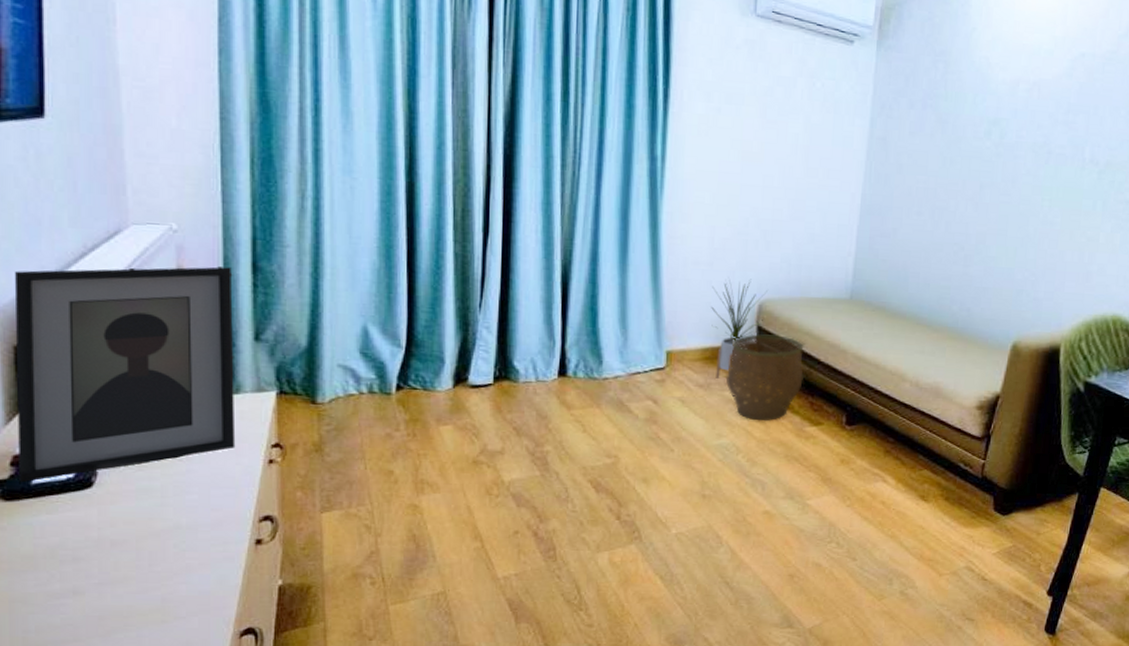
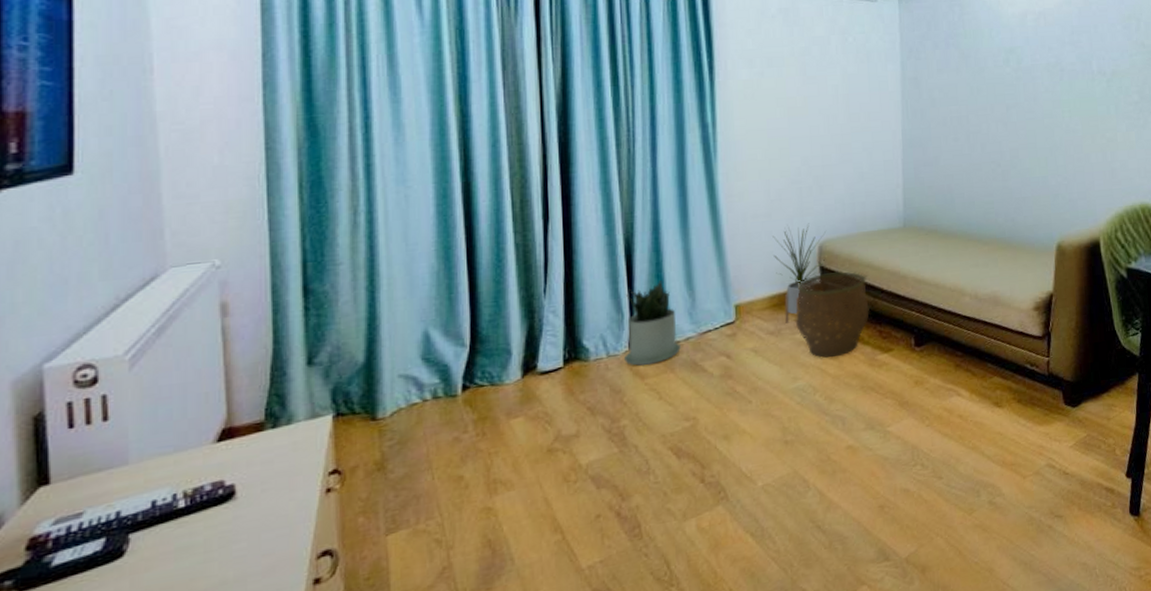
picture frame: present [14,266,236,483] -> none [35,294,289,568]
planter: none [551,314,609,397] -> present [623,281,681,367]

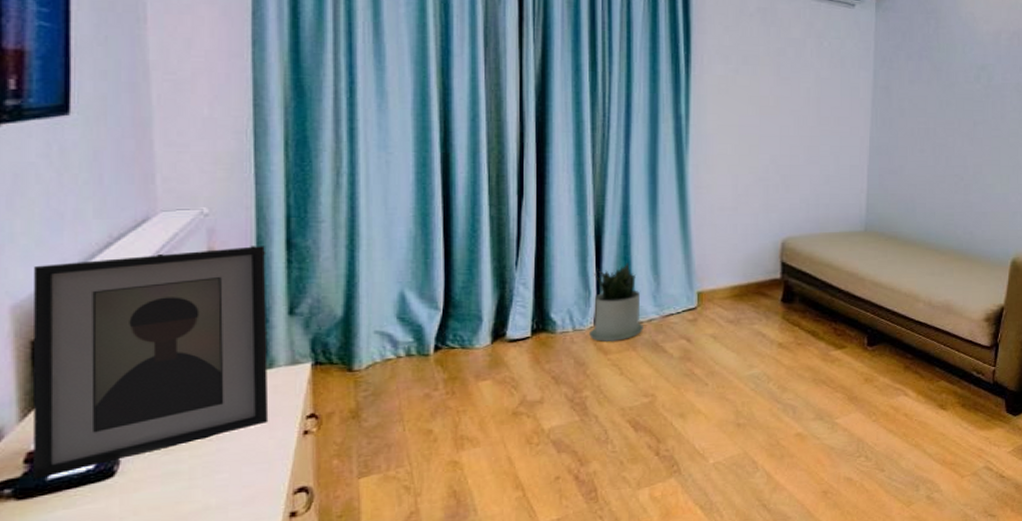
picture frame: none [35,294,289,568] -> present [32,246,269,480]
house plant: present [773,223,826,323] -> none [737,220,789,314]
basket: present [795,272,869,358] -> none [754,269,826,350]

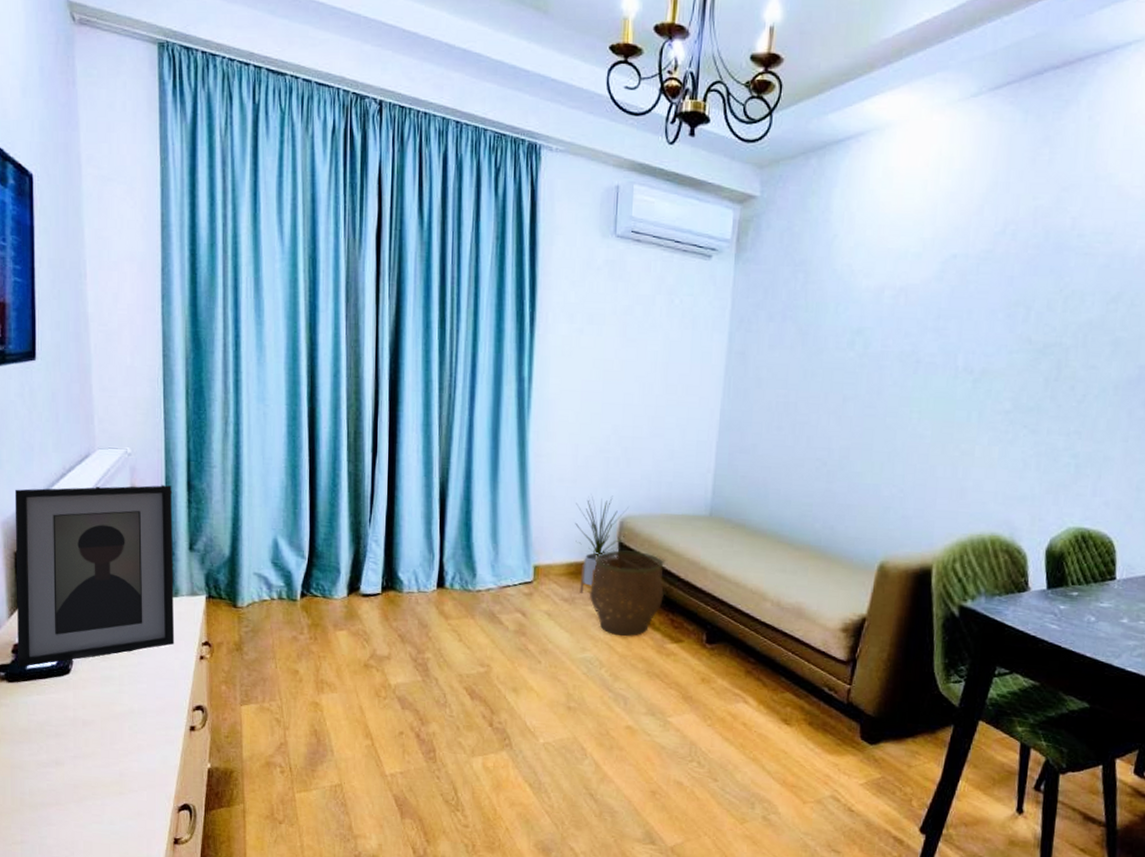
planter: present [588,263,644,343] -> none [431,529,482,608]
house plant: none [737,220,789,314] -> present [575,495,628,593]
basket: none [754,269,826,350] -> present [589,550,666,637]

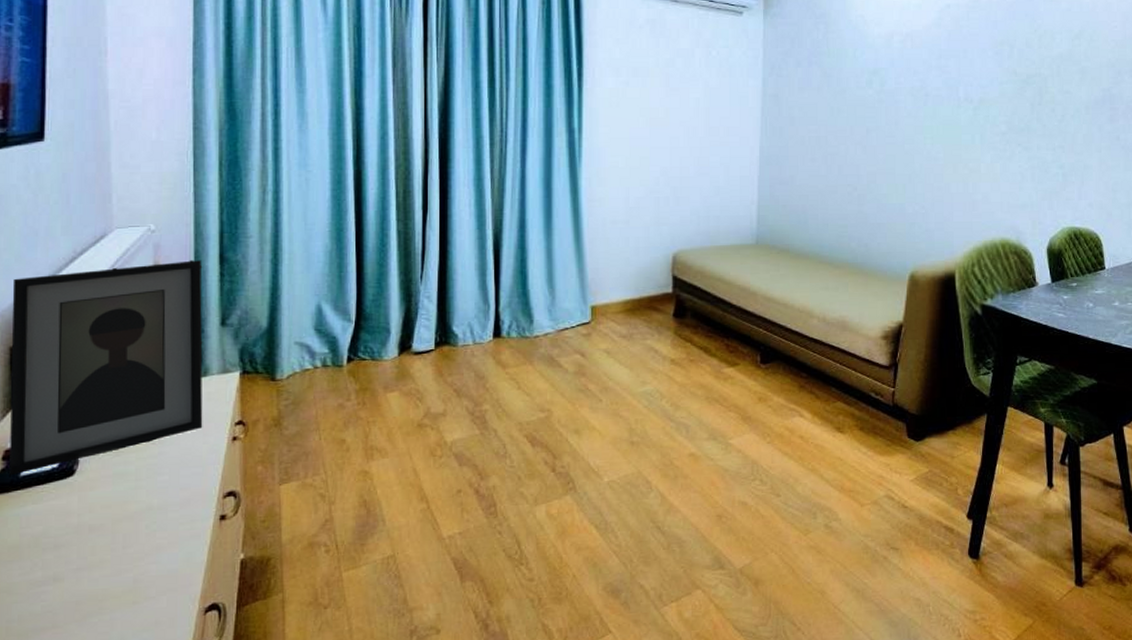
house plant: present [575,495,628,593] -> none [629,233,680,328]
basket: present [589,550,666,637] -> none [646,283,718,366]

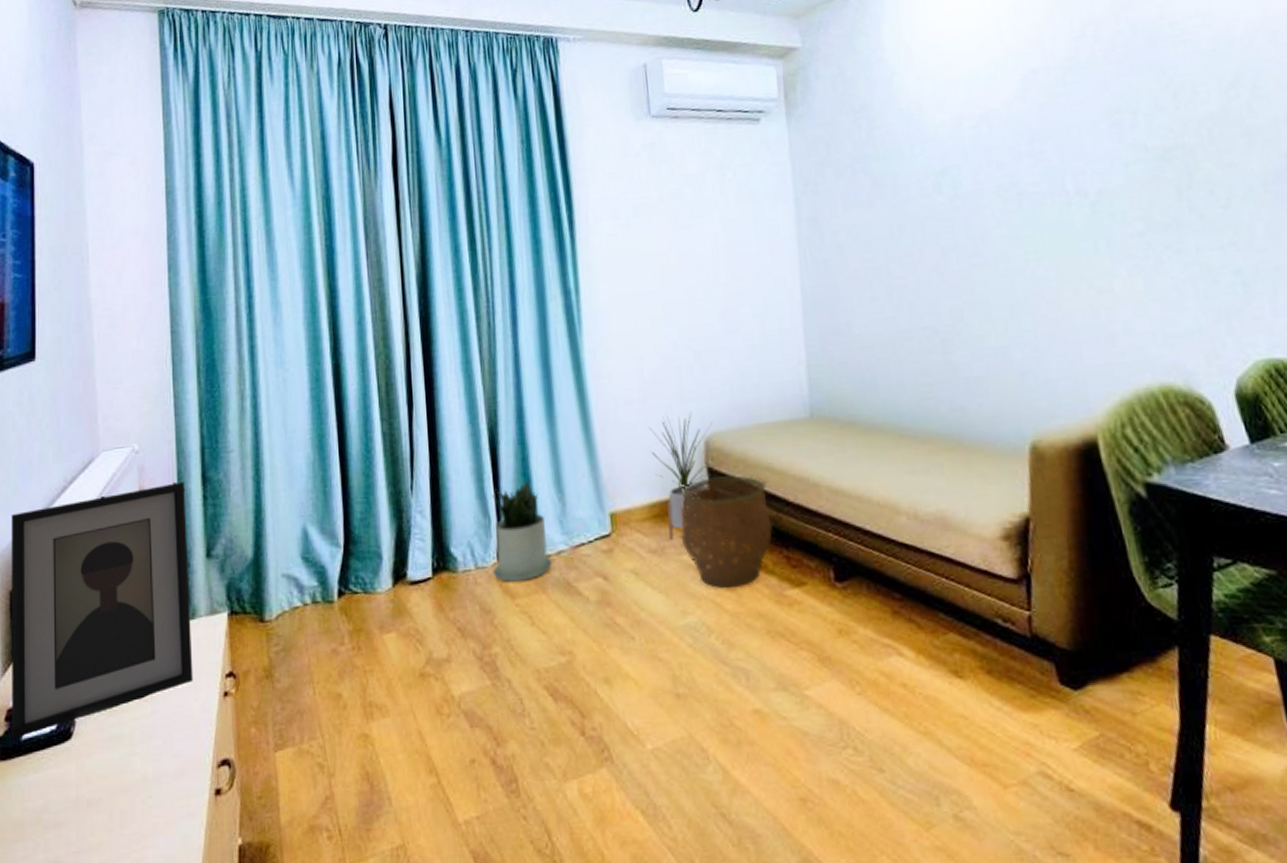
planter: none [487,277,540,356] -> present [492,480,552,583]
house plant: none [629,233,680,328] -> present [649,411,712,540]
basket: none [646,283,718,366] -> present [680,476,773,589]

